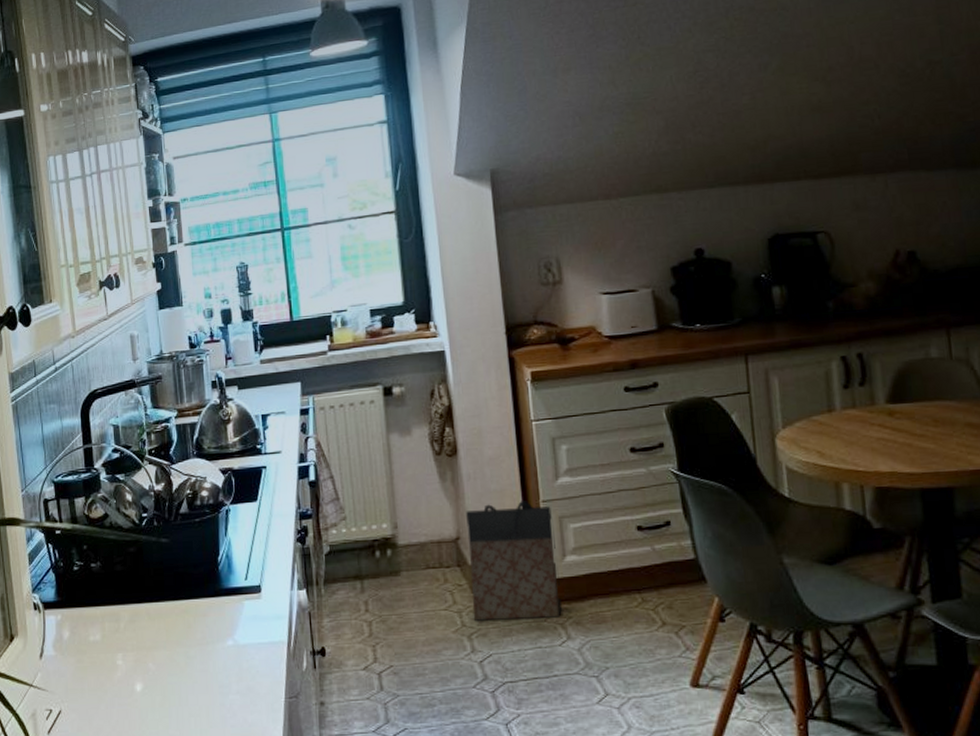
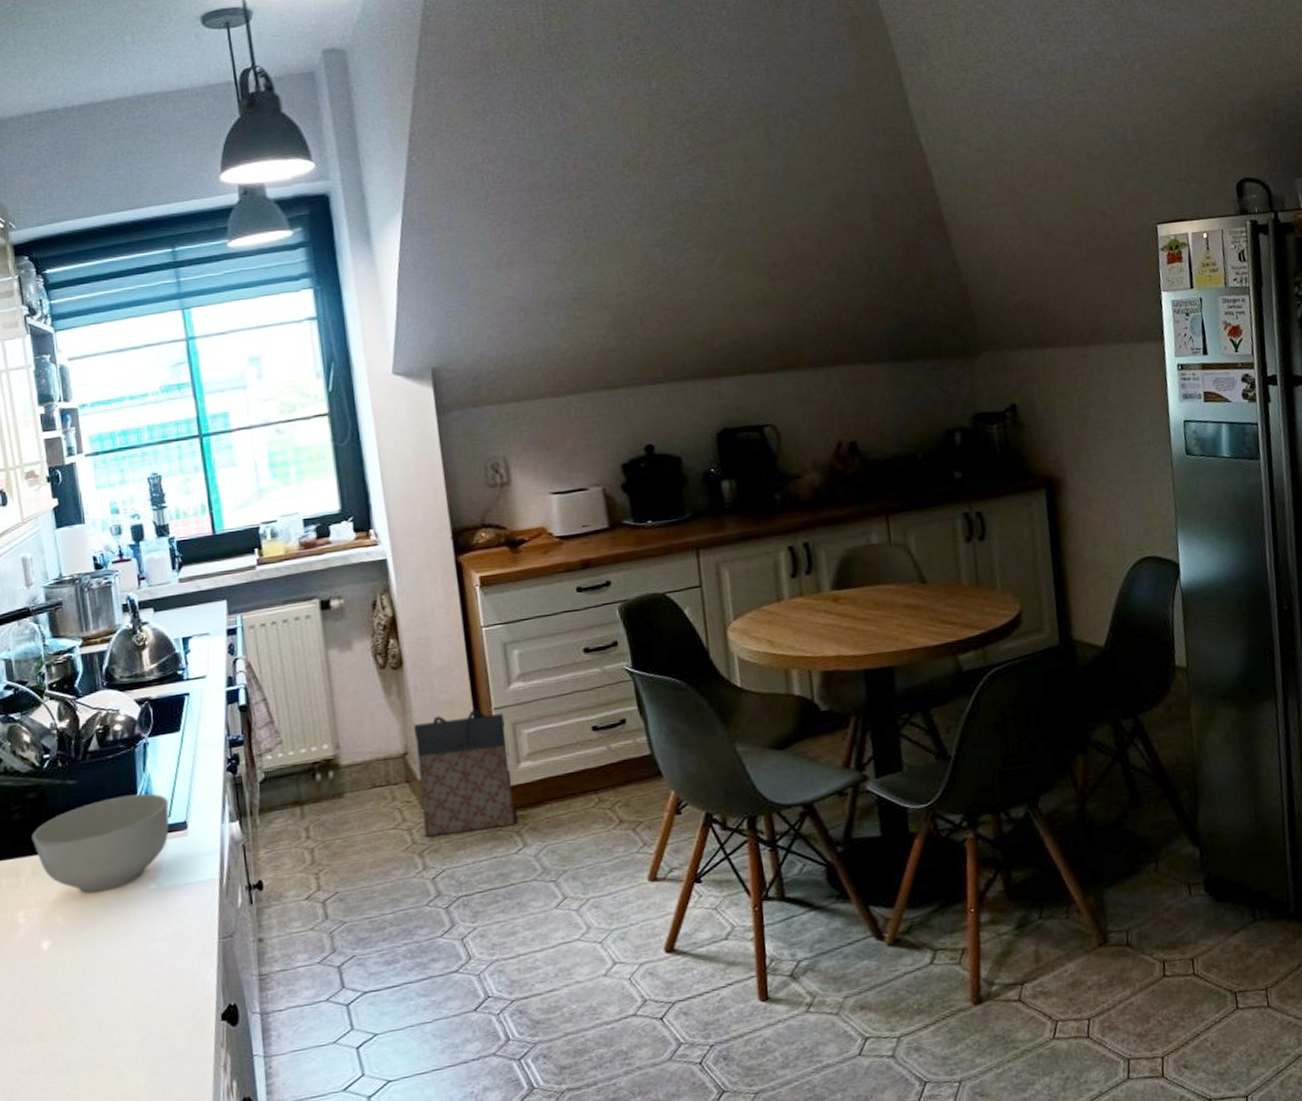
bowl: none [131,556,246,643] -> present [32,793,170,893]

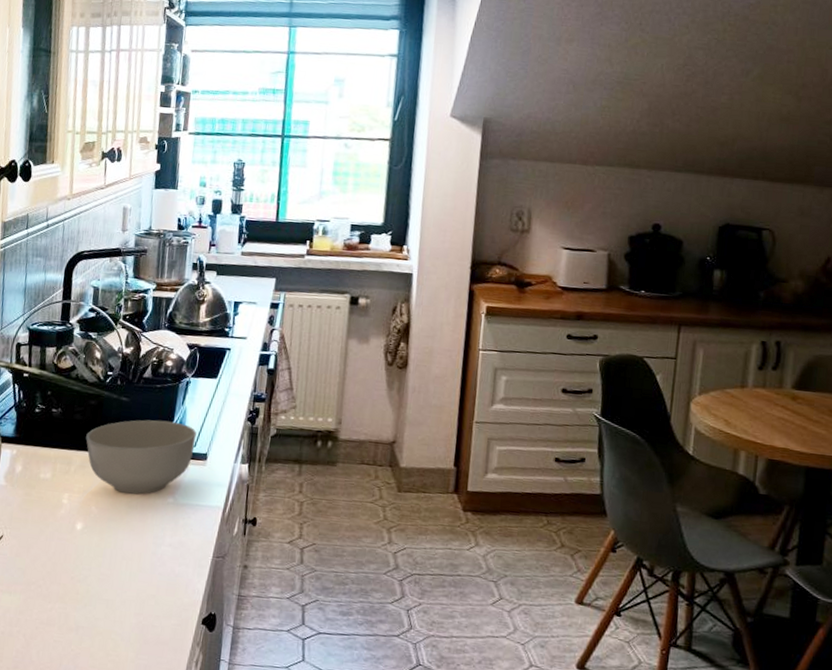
bag: present [414,708,518,837] -> none [395,416,483,526]

